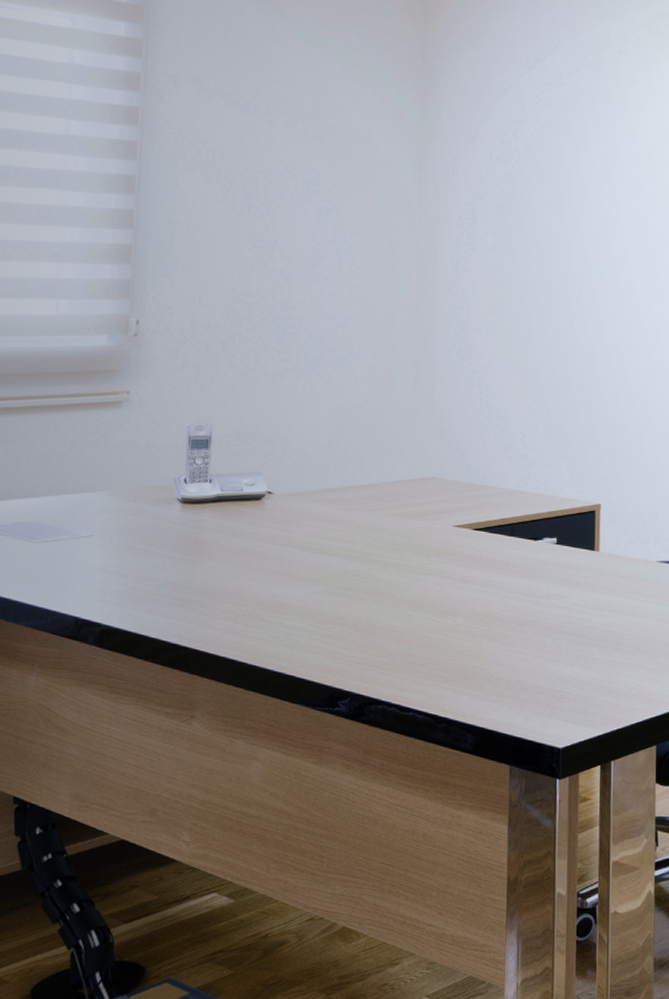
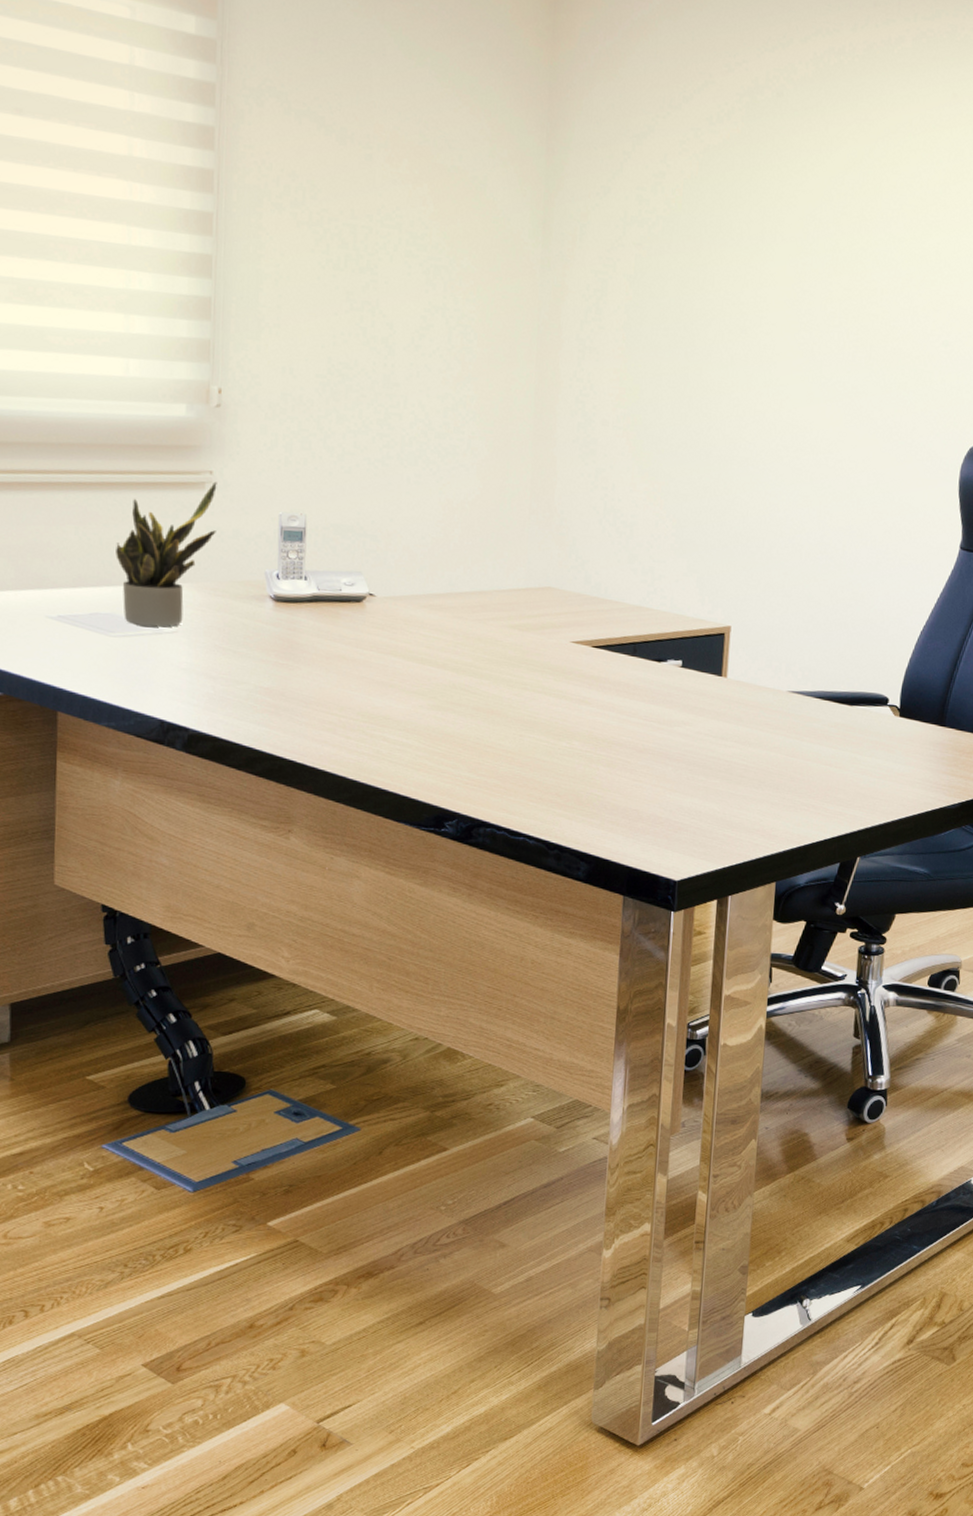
potted plant: none [40,400,133,532] -> present [116,481,217,627]

